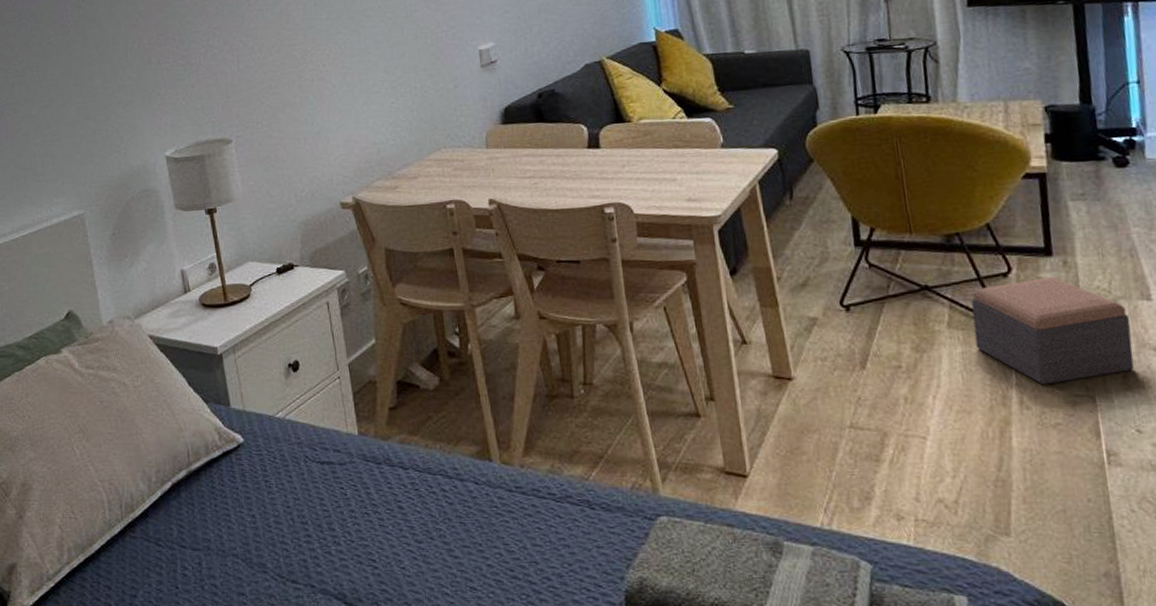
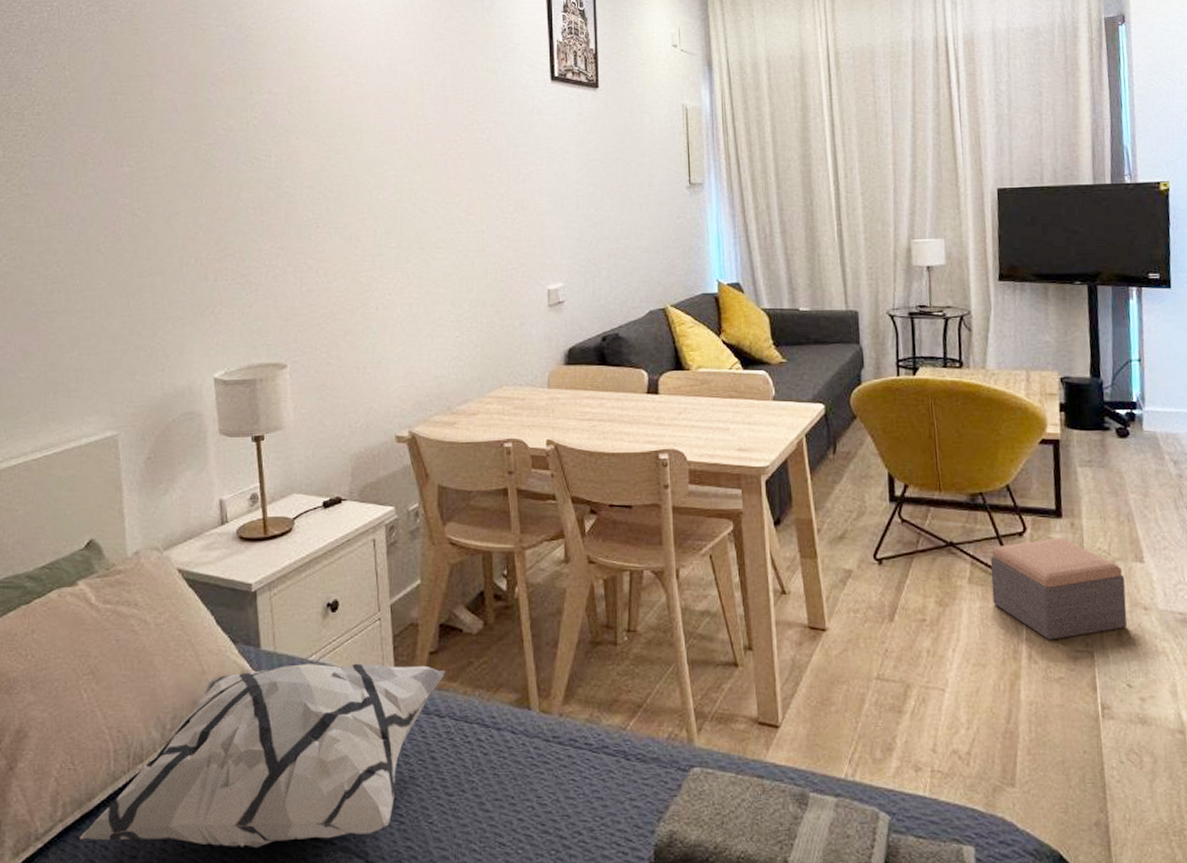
decorative pillow: none [85,419,406,590] -> present [80,663,445,848]

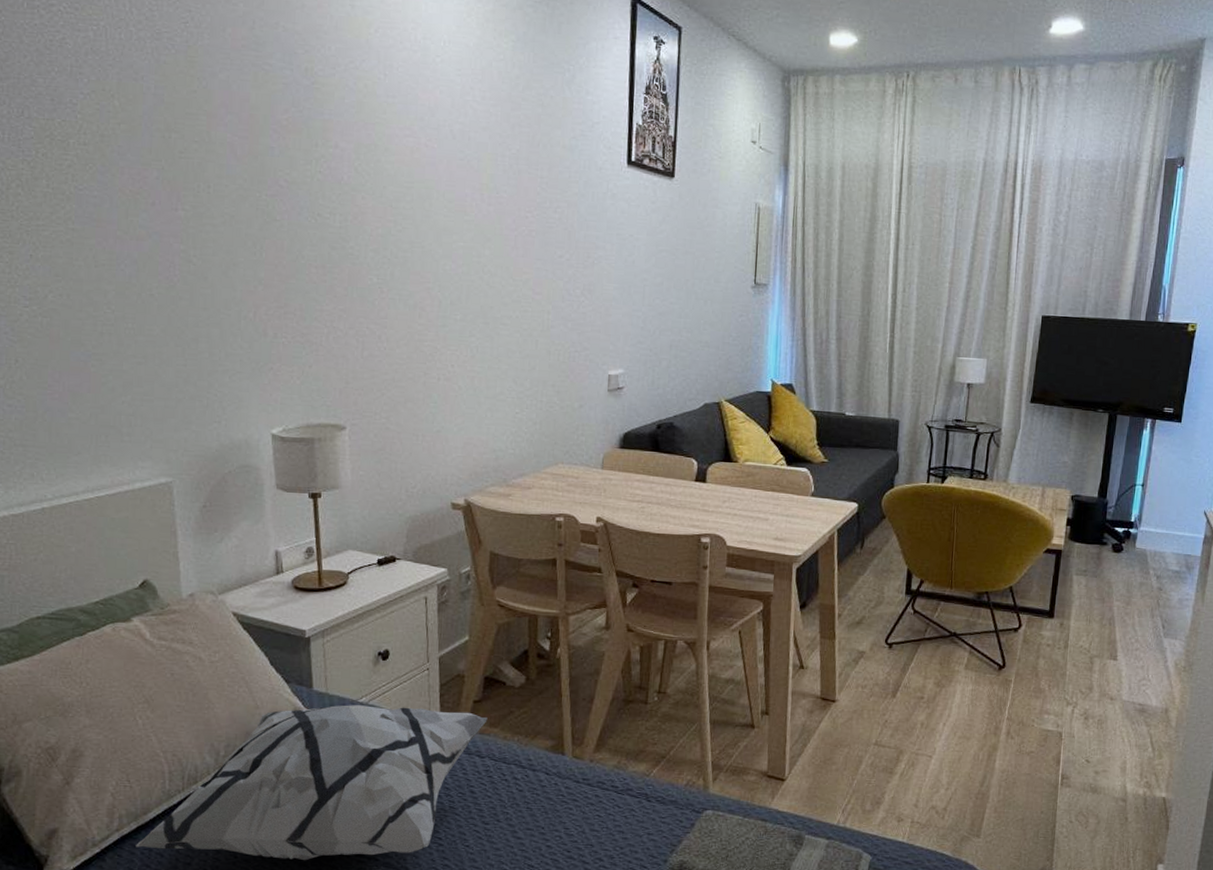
footstool: present [990,538,1127,640] -> none [983,635,1099,721]

